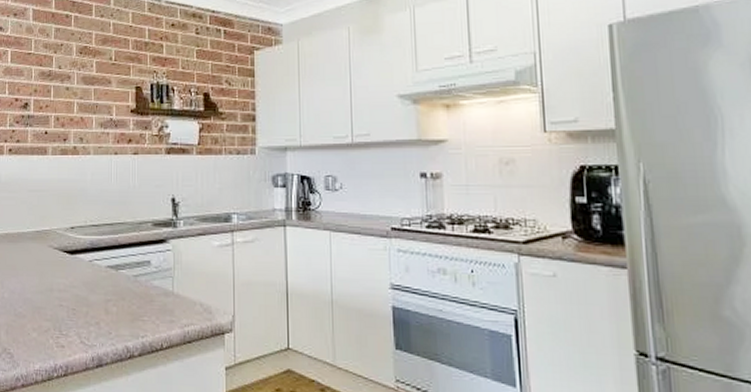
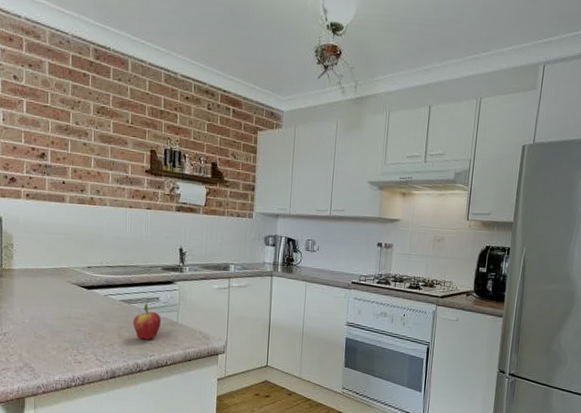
fruit: none [120,265,154,316] -> present [132,300,162,340]

